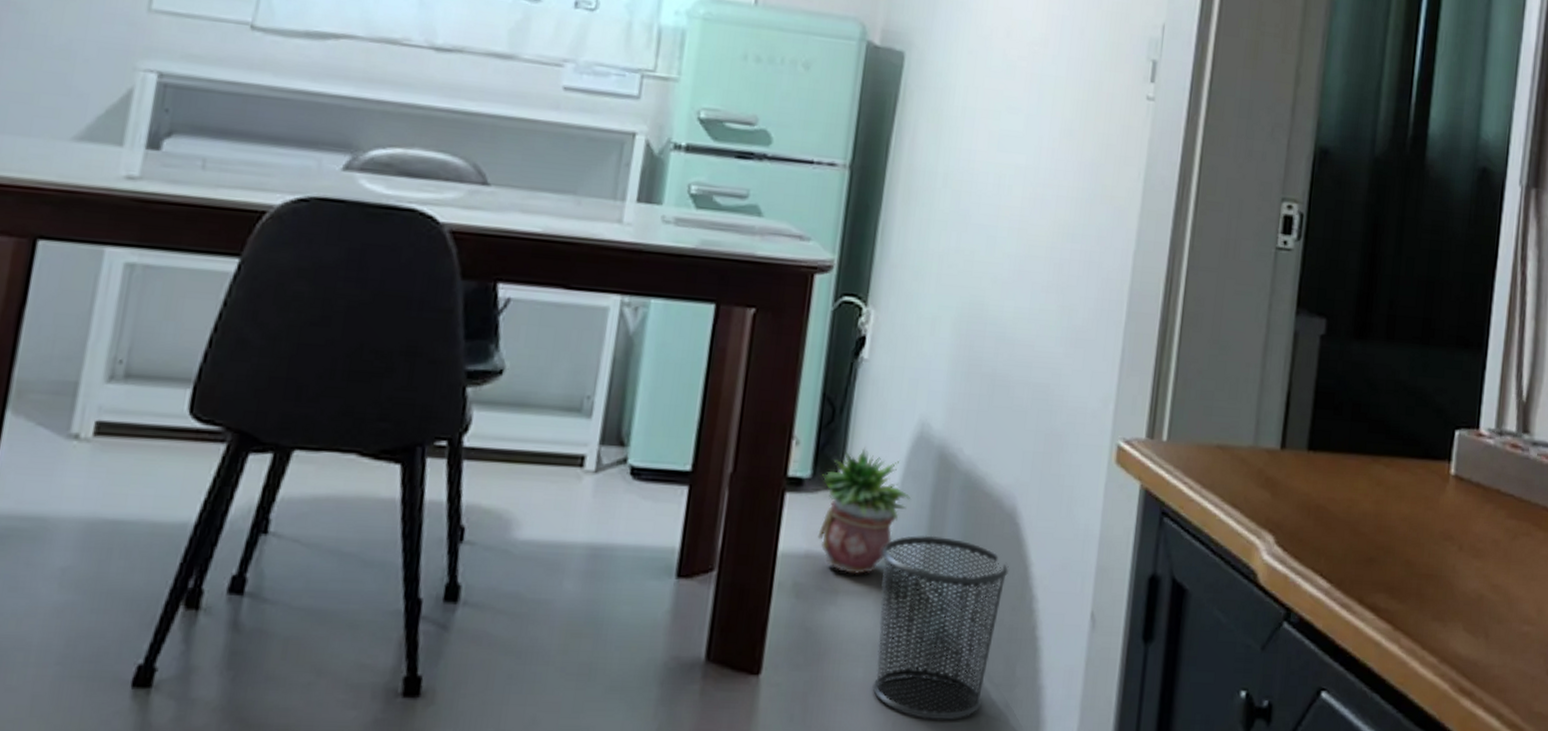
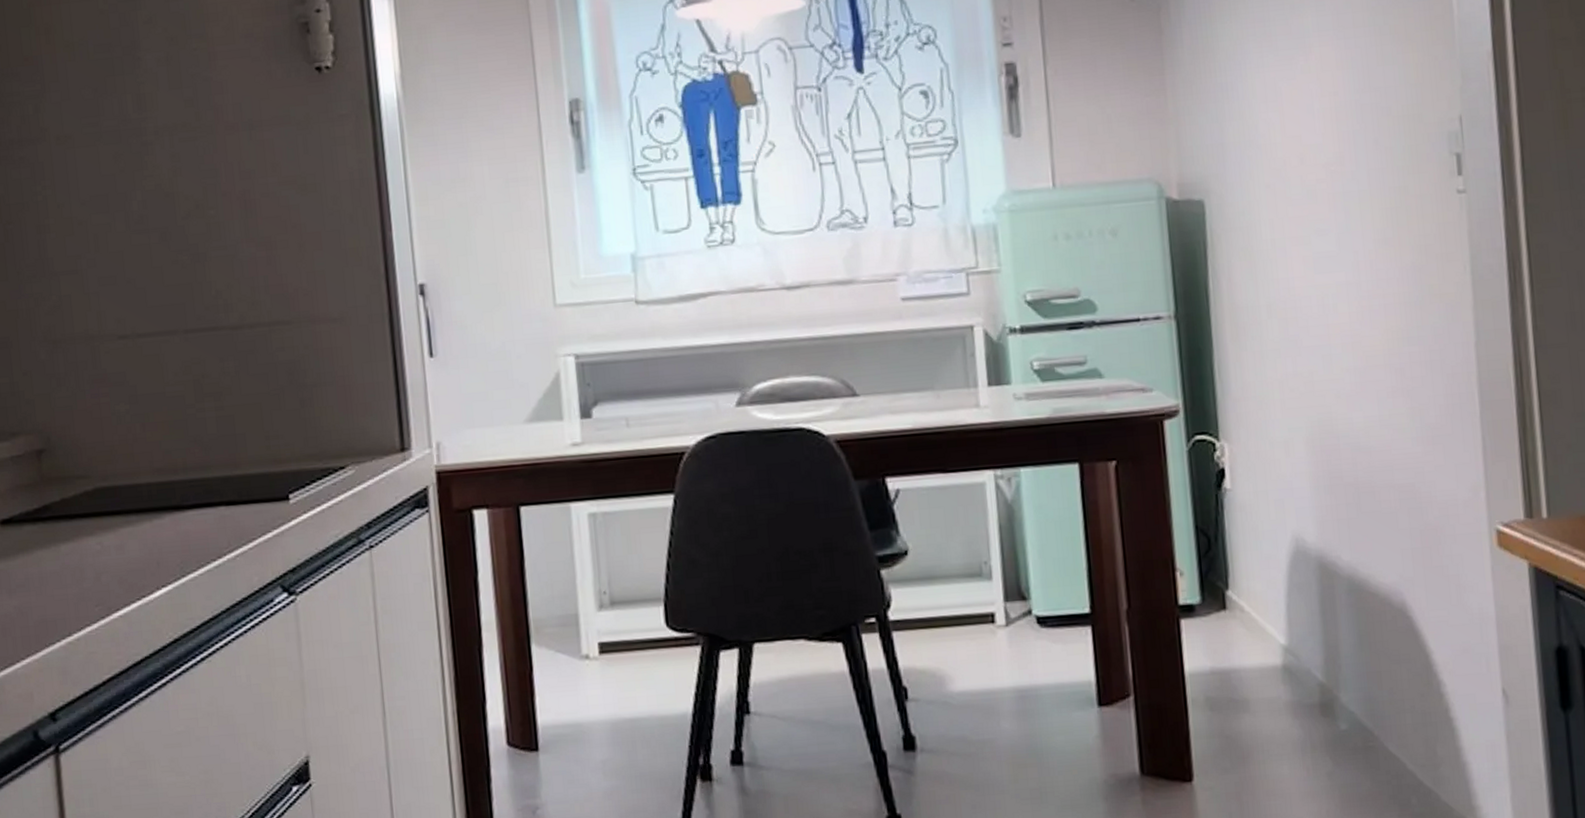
potted plant: present [817,447,910,574] -> none [1211,568,1299,683]
waste bin: present [872,535,1010,720] -> none [1282,638,1411,804]

